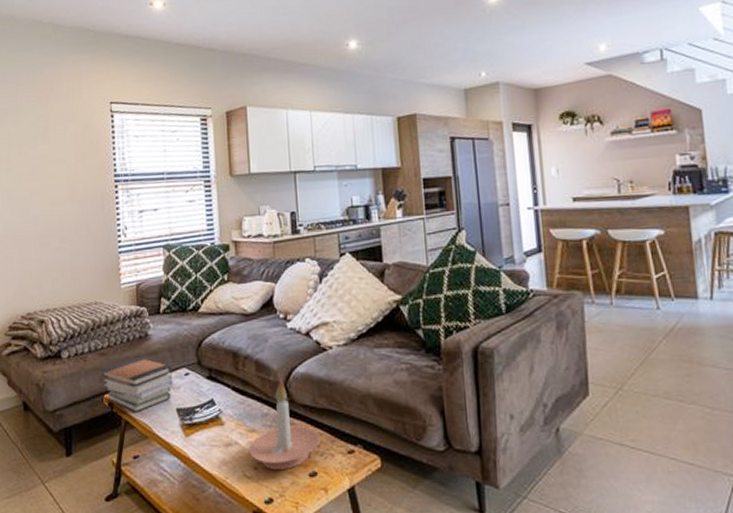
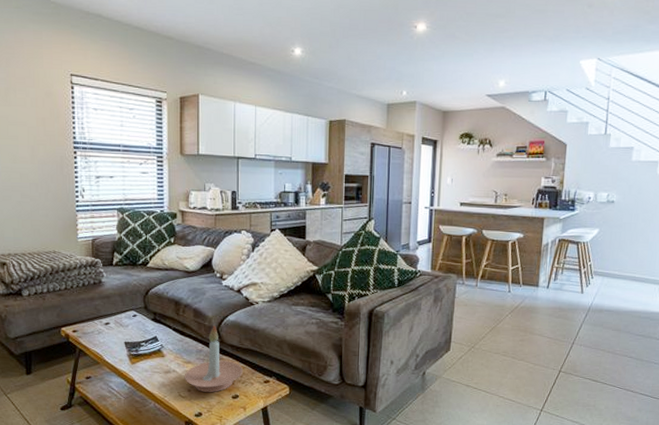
book stack: present [101,358,173,413] -> none [58,300,122,344]

